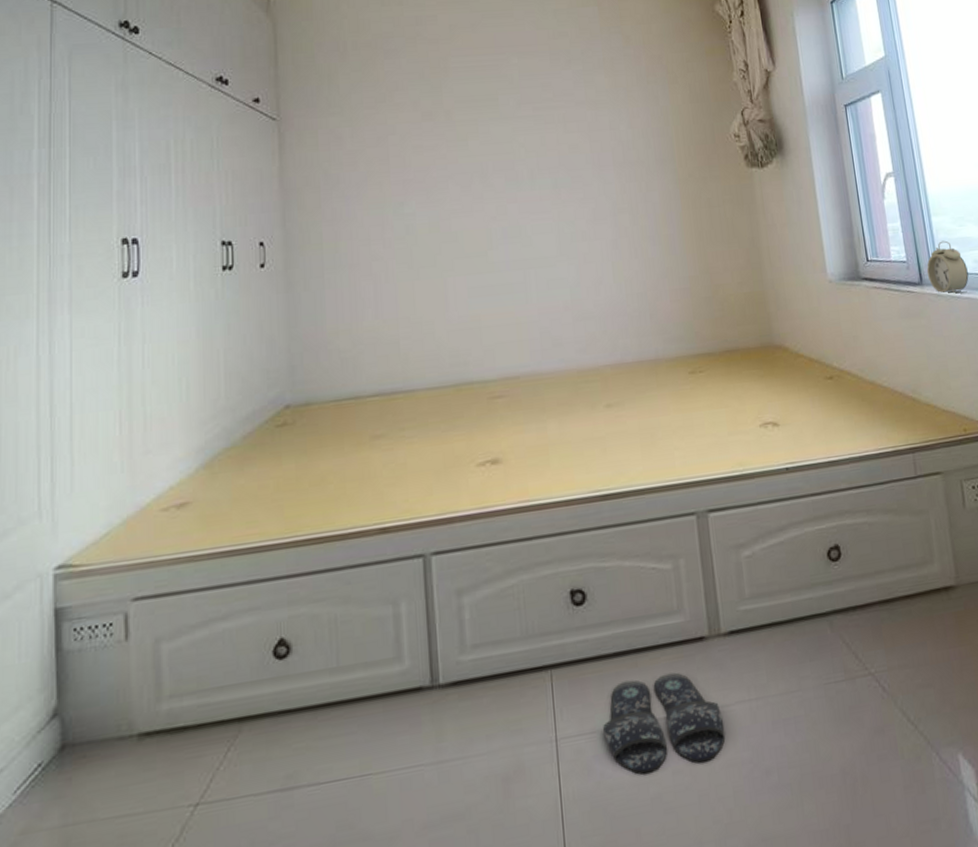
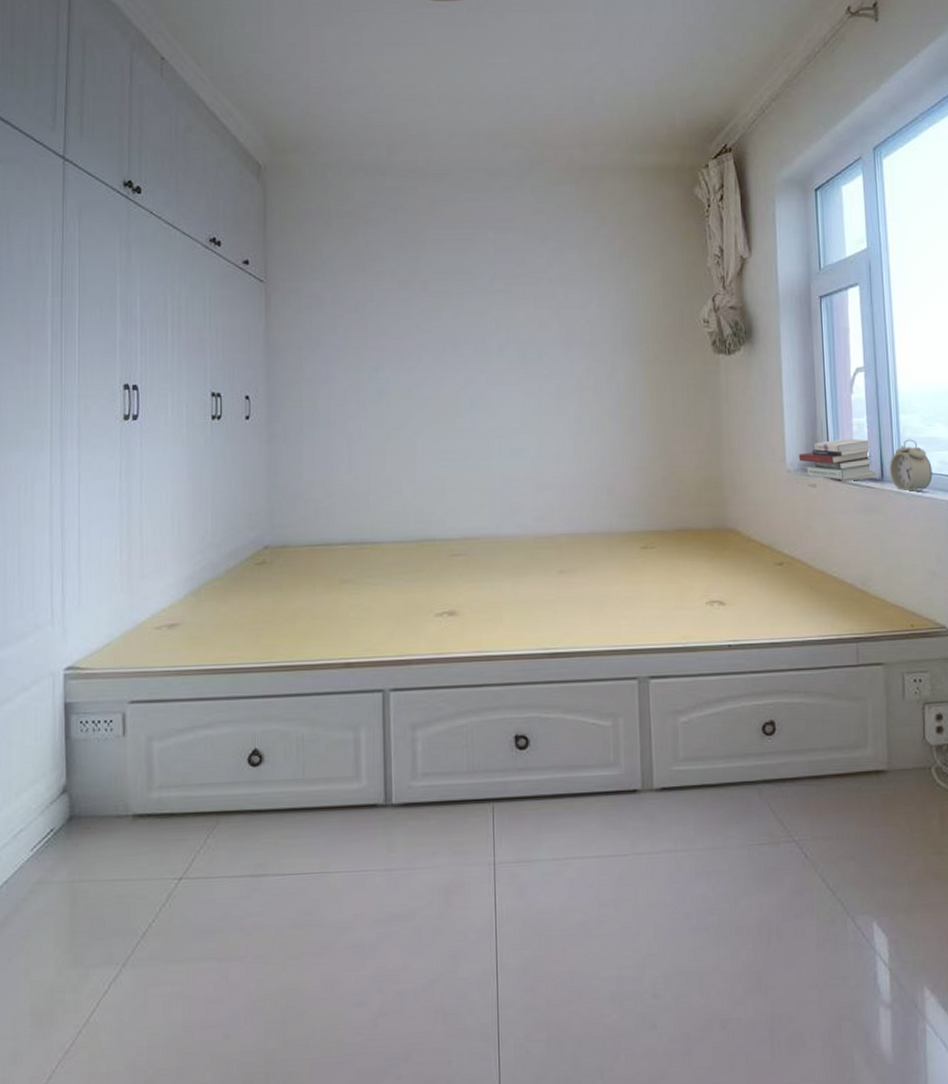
slippers: present [603,672,726,774] -> none [538,818,651,903]
books: none [838,243,917,290] -> present [798,438,879,483]

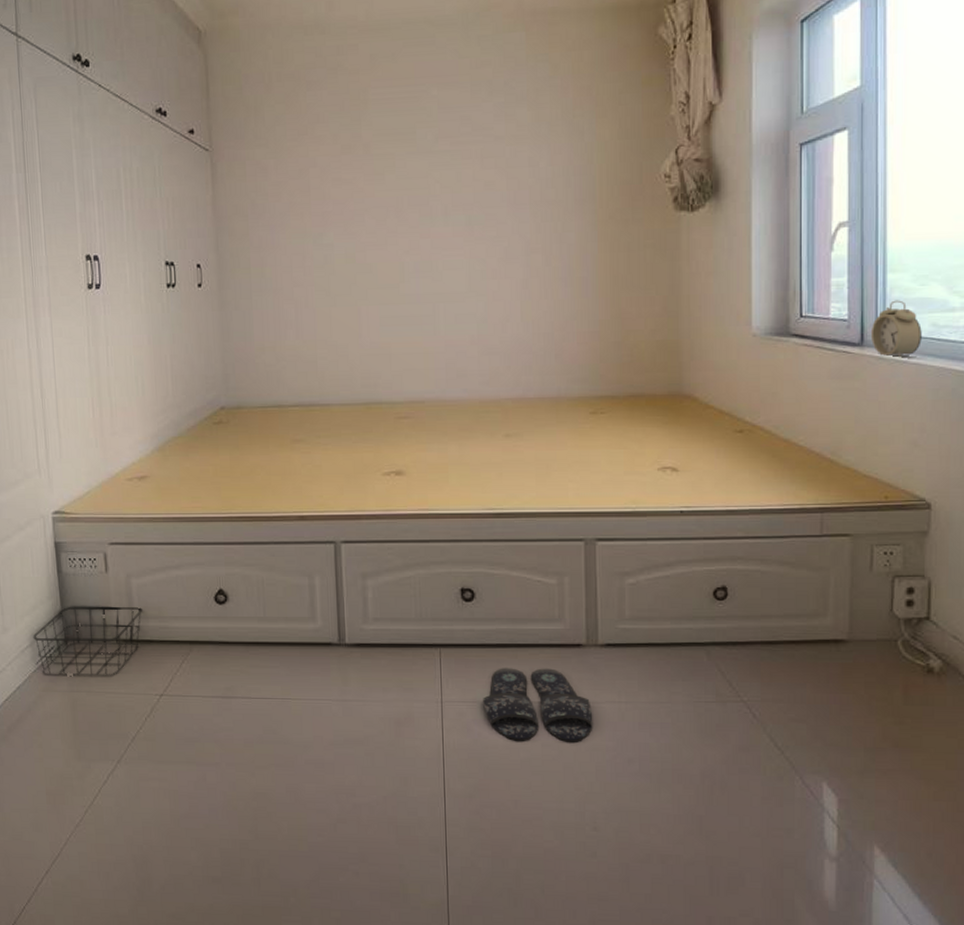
basket: none [29,774,163,864] -> present [33,606,142,676]
slippers: none [538,818,651,903] -> present [483,668,593,742]
books: present [798,438,879,483] -> none [766,300,858,348]

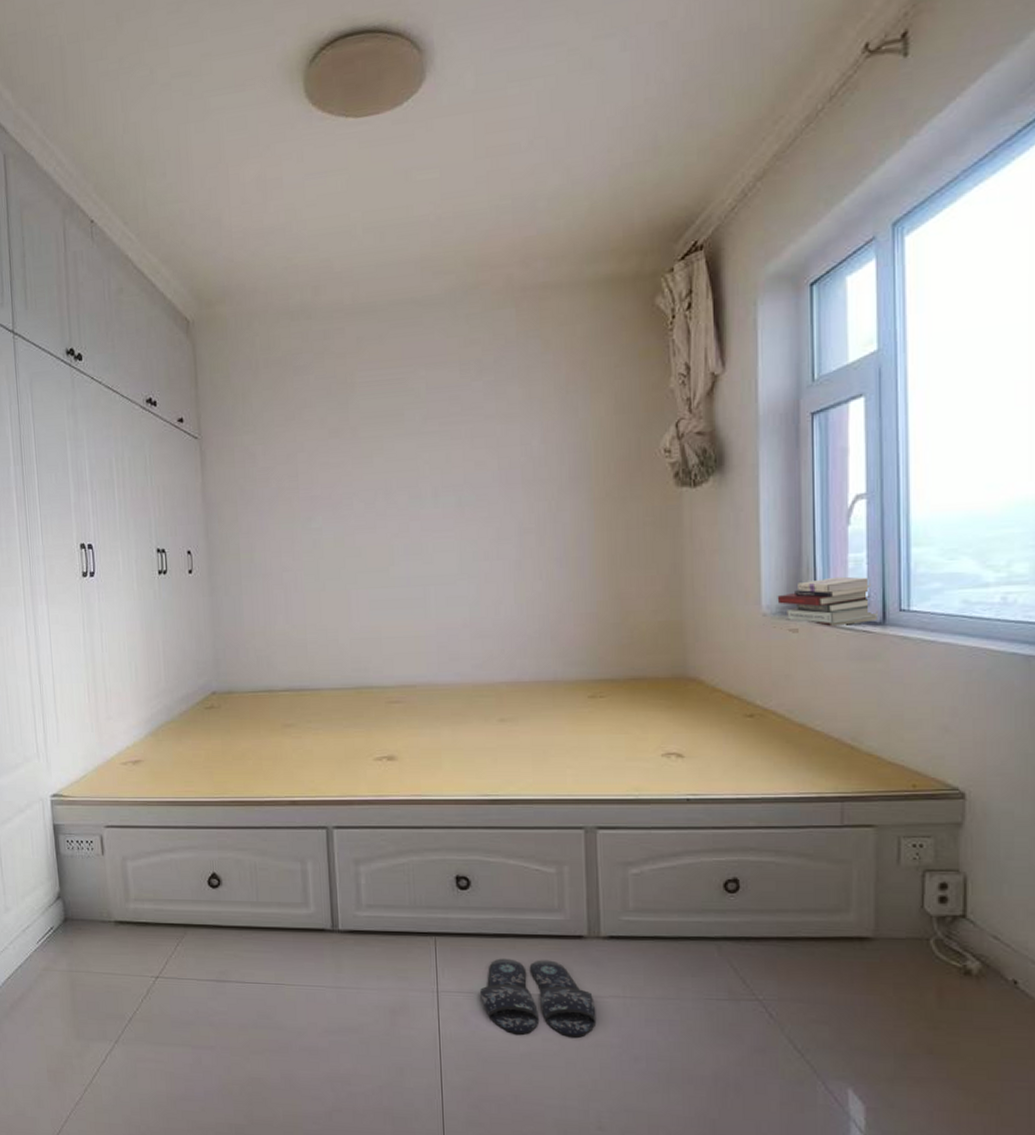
basket: present [33,606,142,676] -> none [33,887,138,957]
books: none [766,300,858,348] -> present [777,576,879,627]
alarm clock: present [872,300,922,358] -> none [895,575,951,637]

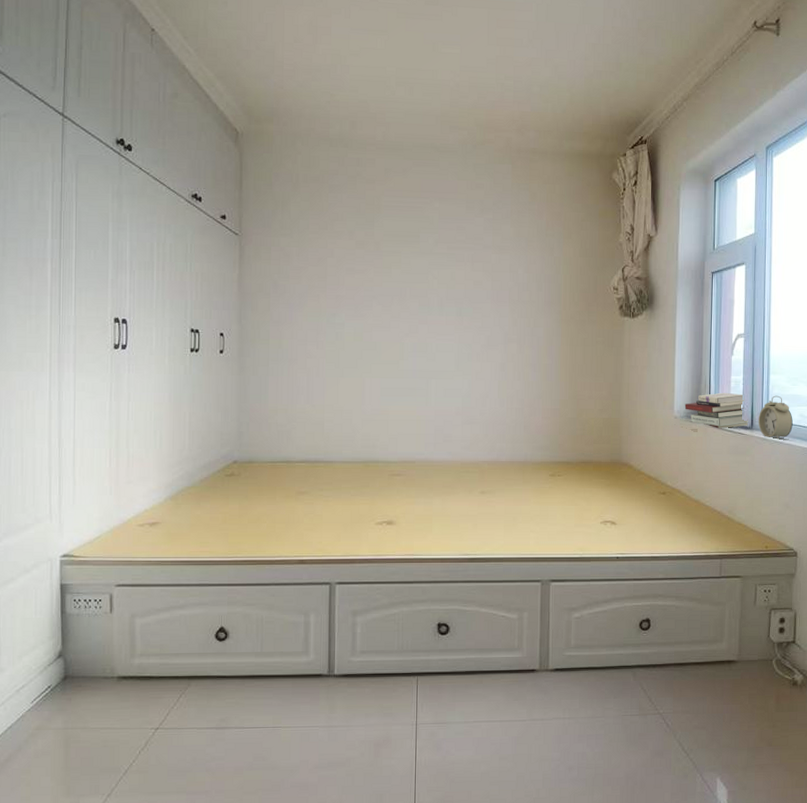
slippers: present [480,958,597,1038] -> none [452,691,542,756]
alarm clock: none [895,575,951,637] -> present [758,395,793,440]

